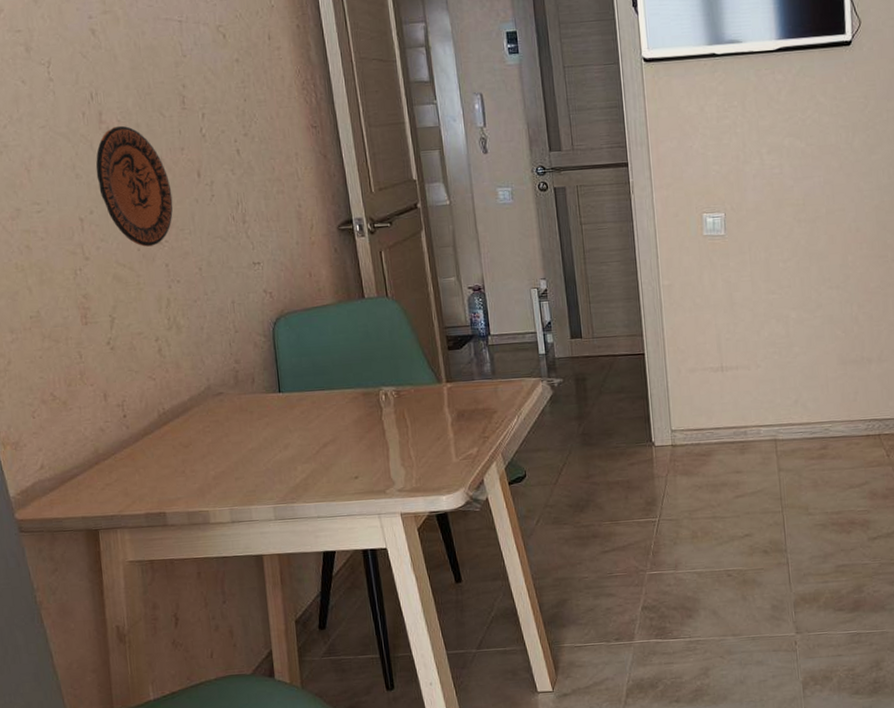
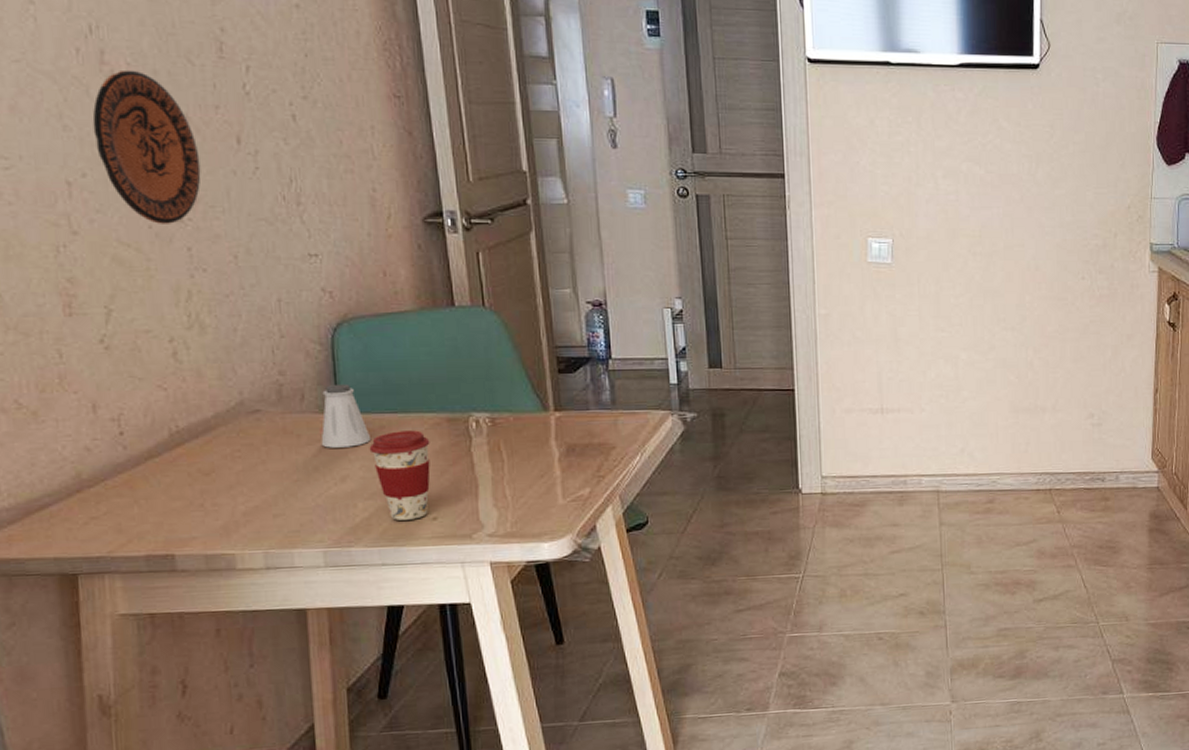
saltshaker: none [267,367,306,422] -> present [321,383,372,448]
coffee cup: none [304,404,352,480] -> present [369,430,431,520]

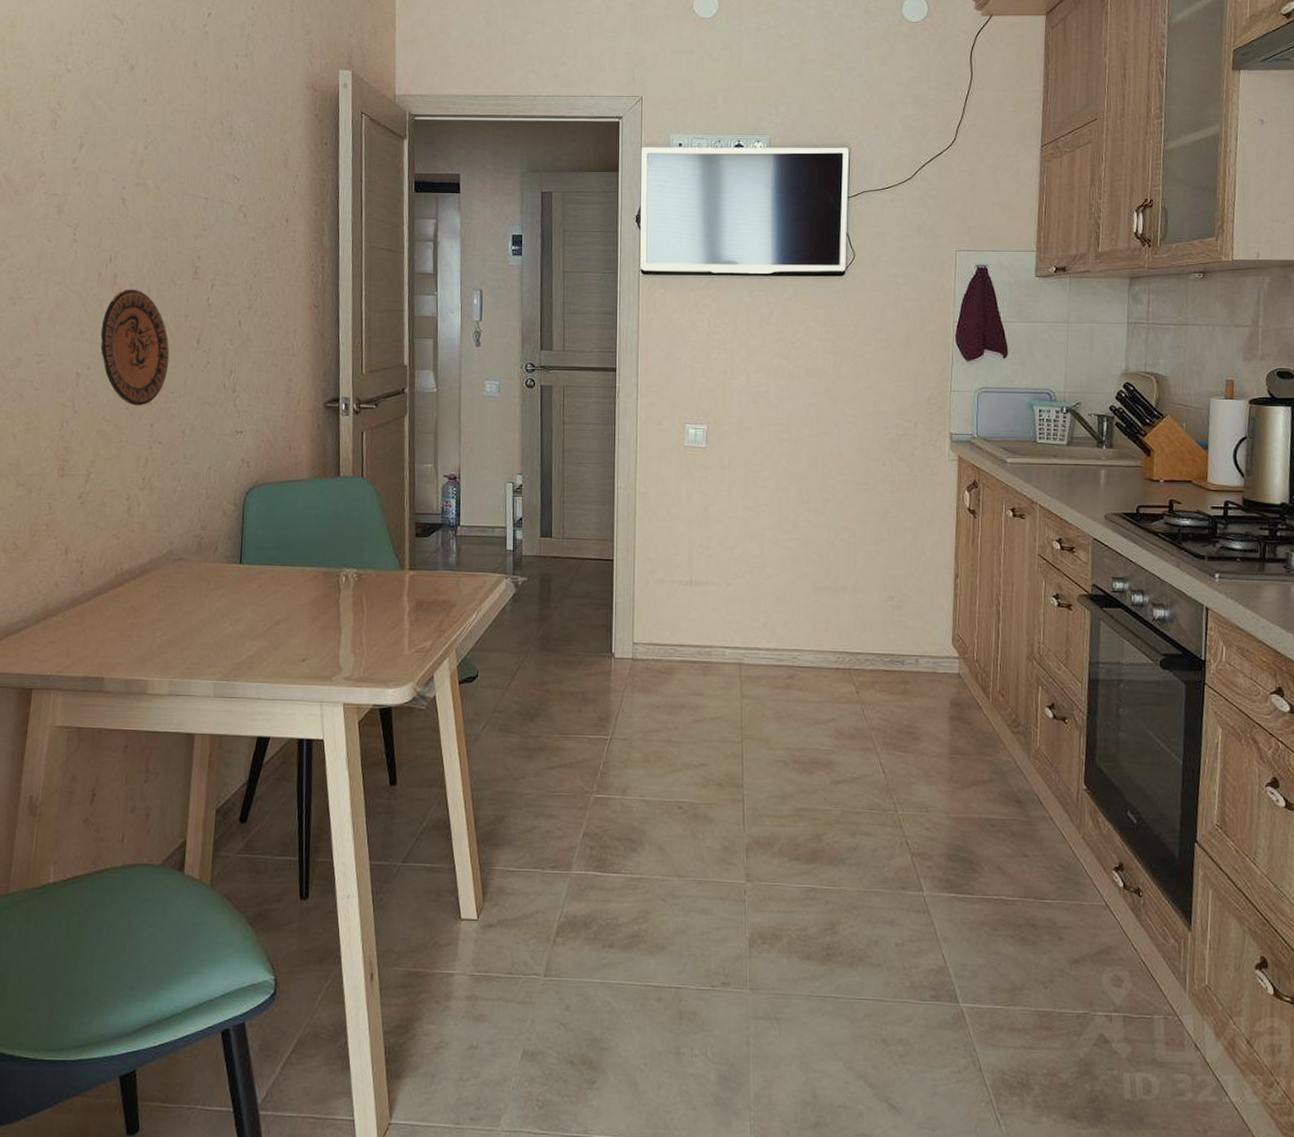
saltshaker: present [321,383,372,448] -> none [224,539,263,593]
coffee cup: present [369,430,431,520] -> none [260,581,308,660]

